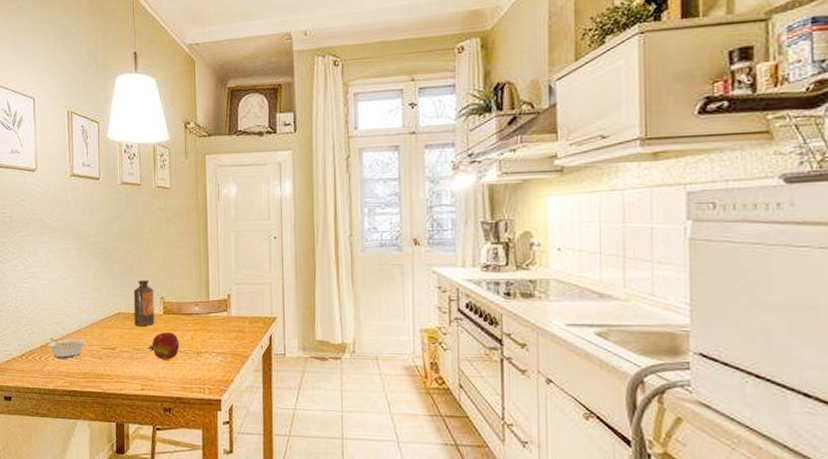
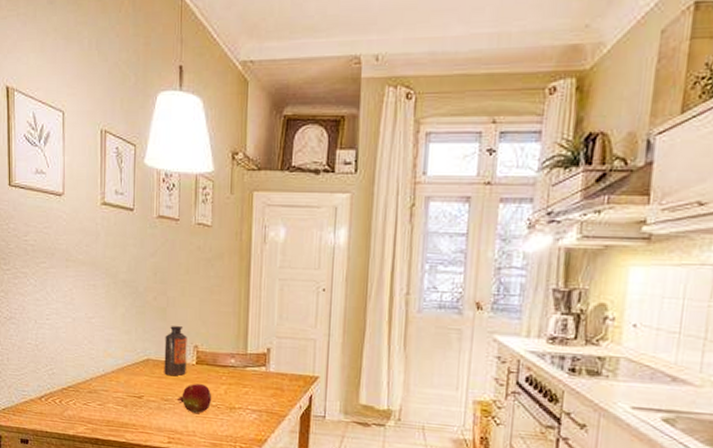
legume: present [48,338,85,358] -> none [70,381,110,404]

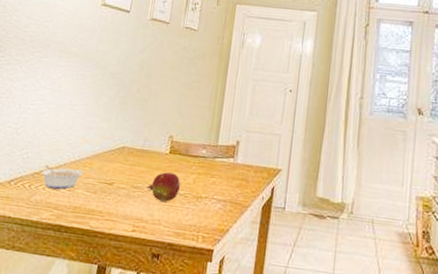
legume: none [70,381,110,404] -> present [42,165,83,189]
bottle: present [164,325,187,376] -> none [137,116,164,164]

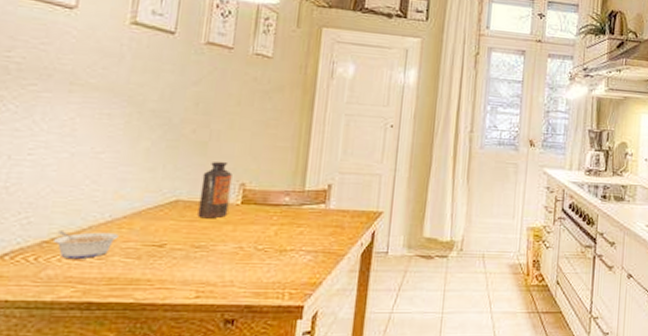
bottle: none [137,116,164,164] -> present [197,161,232,218]
fruit: present [146,172,181,202] -> none [211,226,259,260]

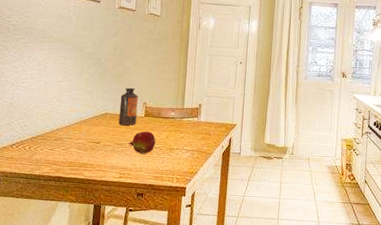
legume: present [54,231,119,258] -> none [39,131,74,149]
fruit: none [211,226,259,260] -> present [128,131,156,154]

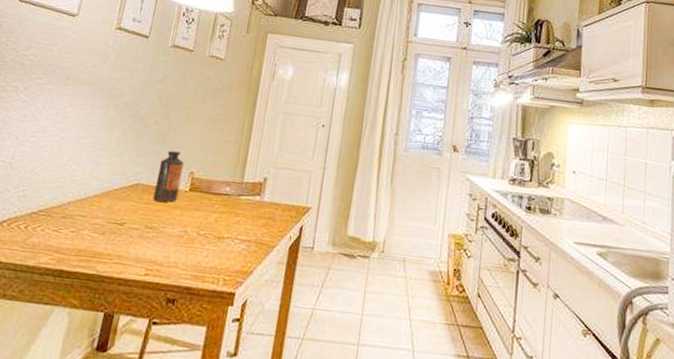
fruit: present [128,131,156,154] -> none [162,211,201,243]

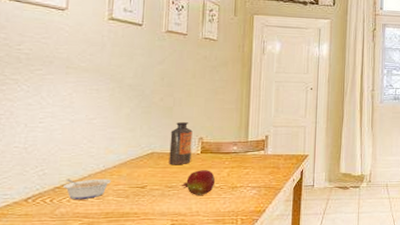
legume: none [40,204,90,231] -> present [64,178,111,199]
fruit: none [162,211,201,243] -> present [181,170,216,195]

